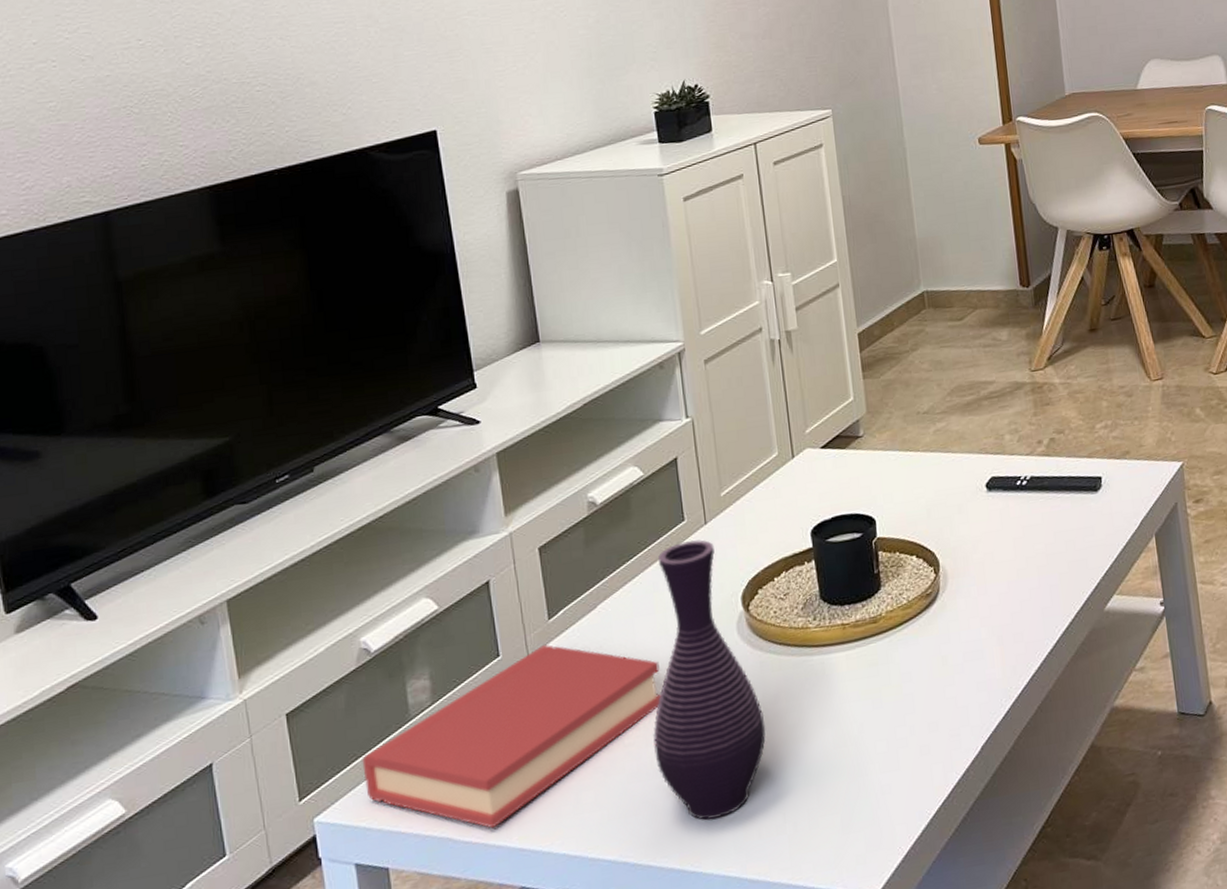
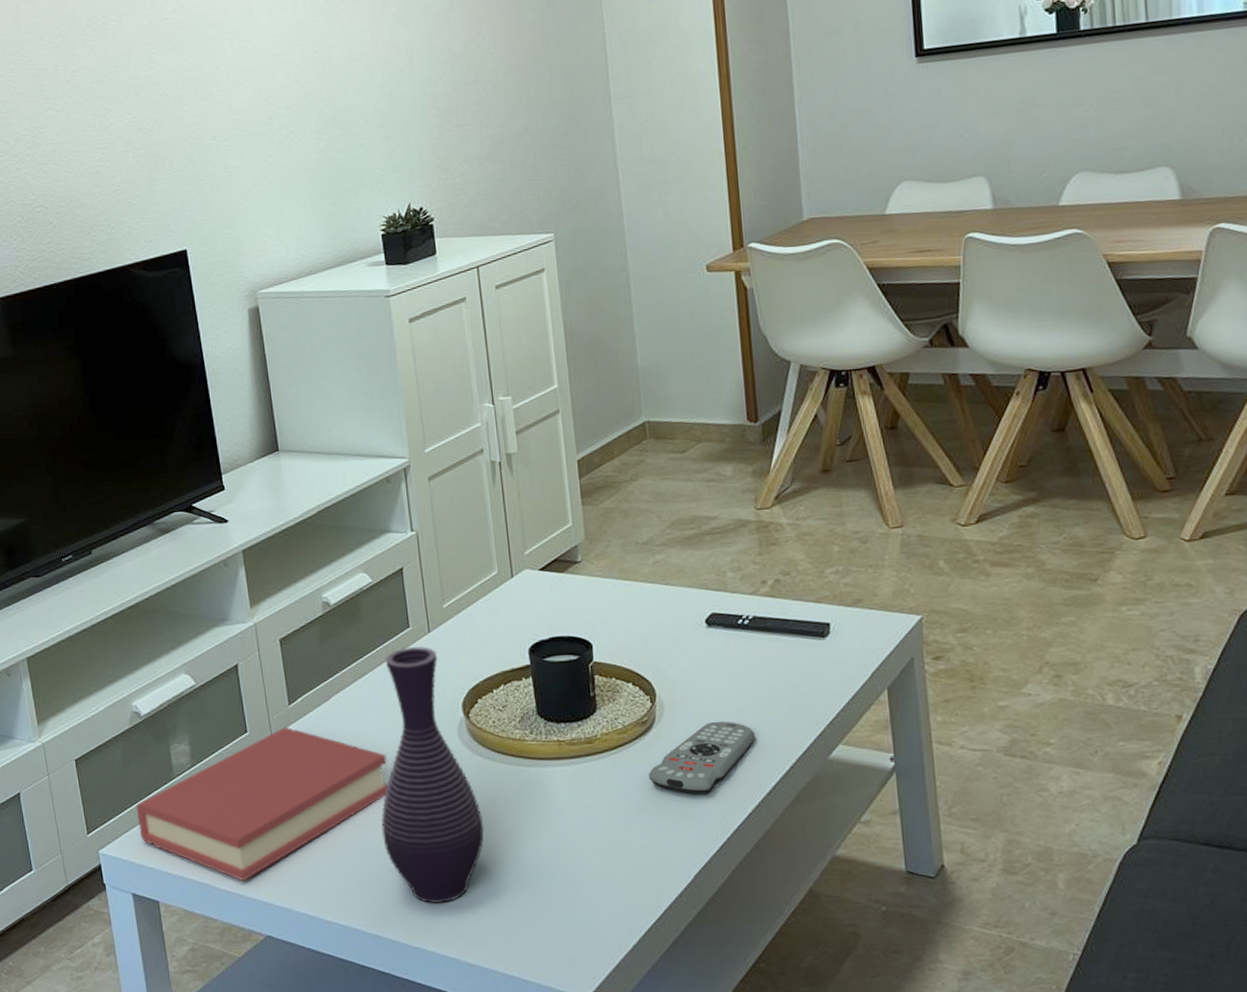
remote control: none [934,584,1036,663] -> present [649,721,756,794]

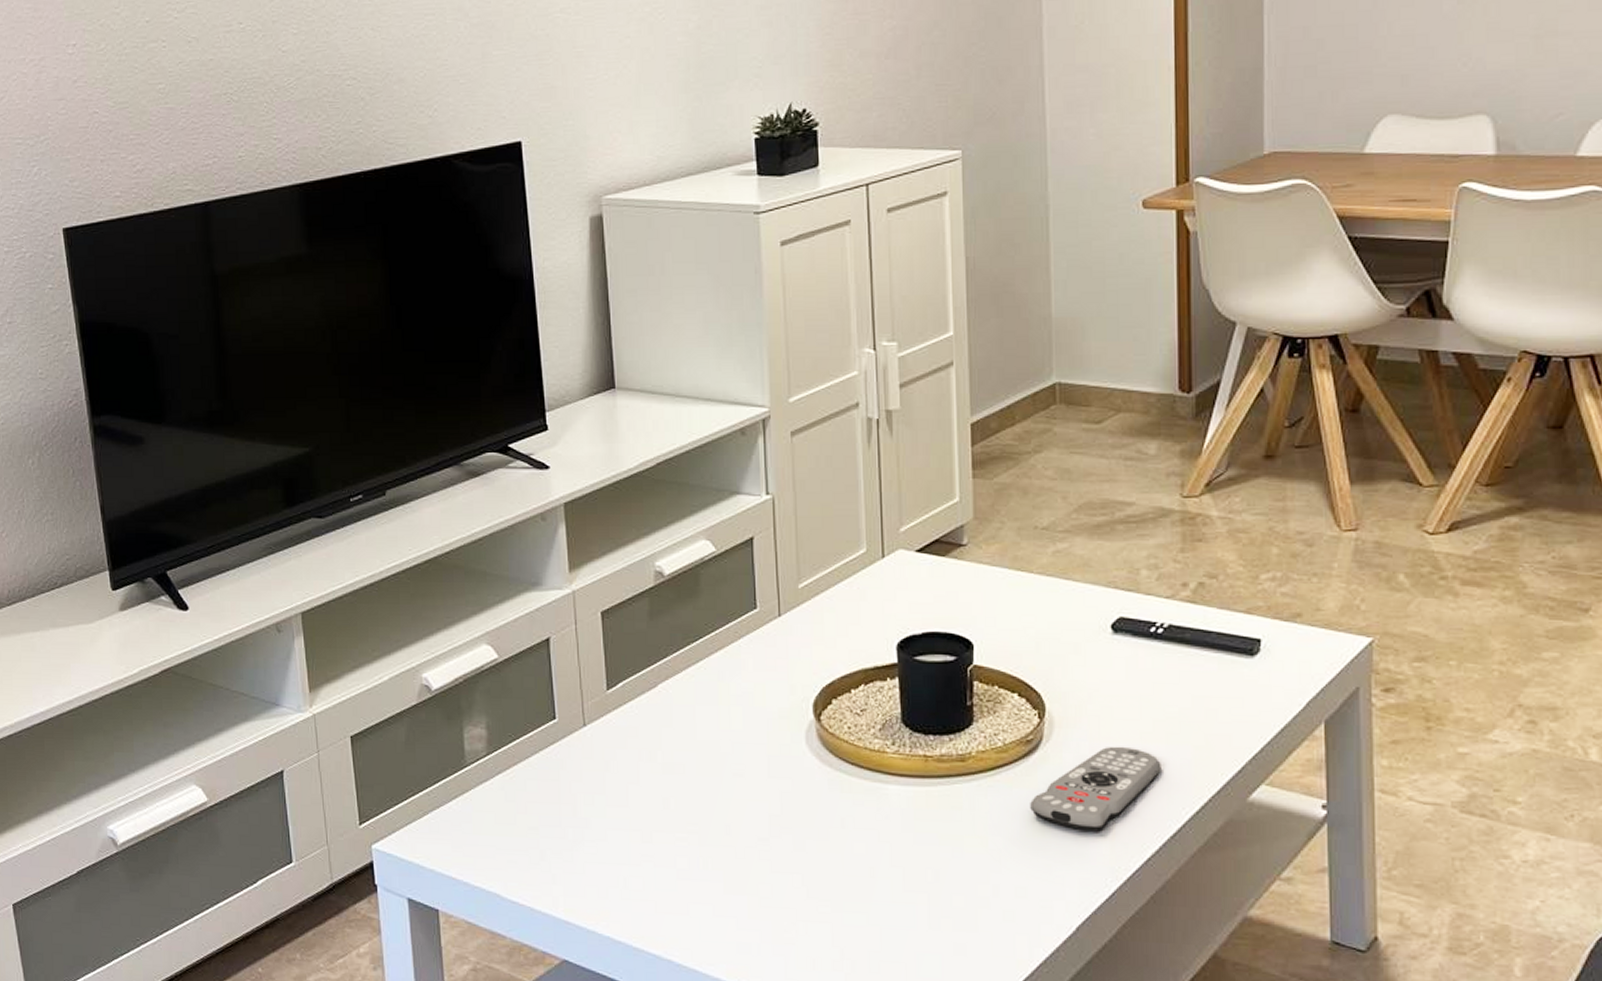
hardback book: present [136,726,388,882] -> none [418,715,719,894]
vase: present [381,647,484,904] -> none [707,632,829,938]

